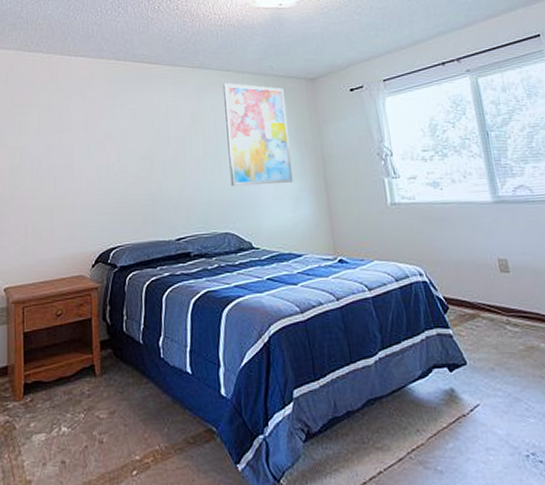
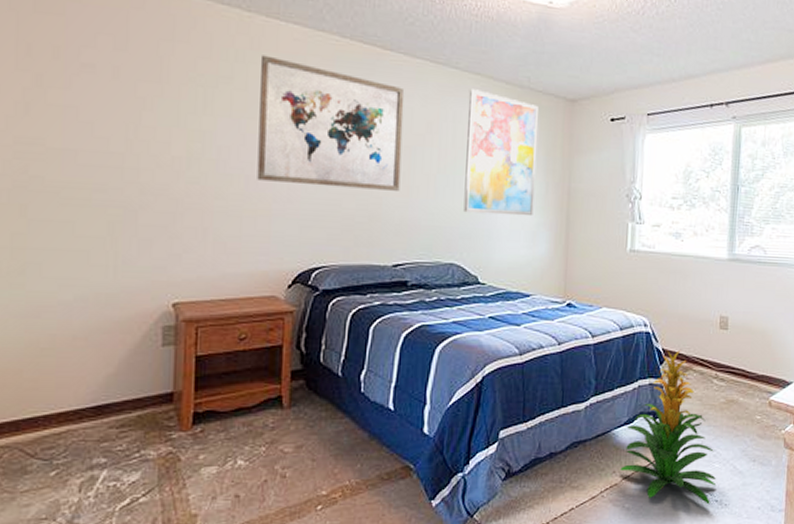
wall art: none [60,83,175,180] -> present [257,55,405,191]
indoor plant: none [421,297,537,466] -> present [620,350,717,505]

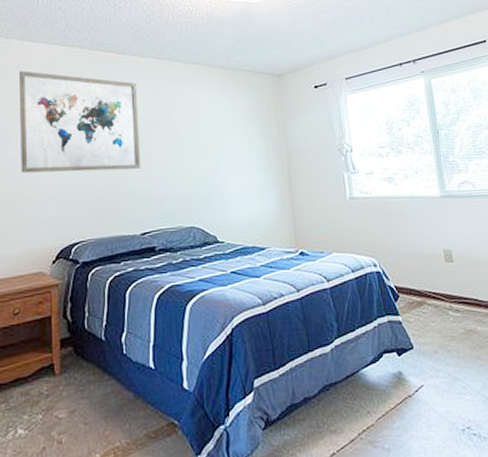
wall art: present [463,89,538,217] -> none [190,76,258,181]
indoor plant: present [620,350,717,505] -> none [373,286,472,439]

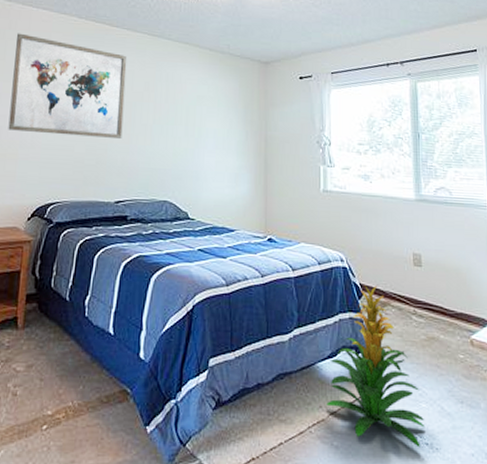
indoor plant: none [373,286,472,439] -> present [327,285,425,448]

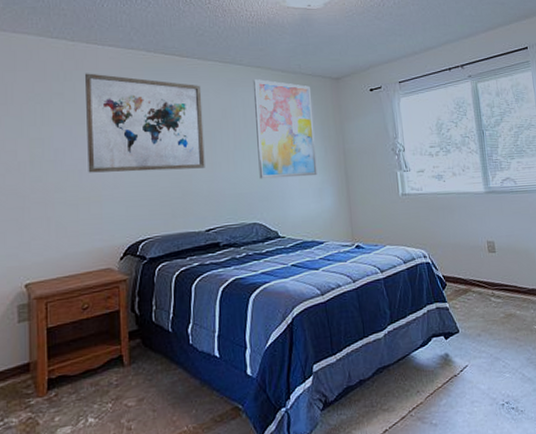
wall art: none [175,55,237,160] -> present [252,79,317,179]
indoor plant: present [327,285,425,448] -> none [422,275,511,413]

